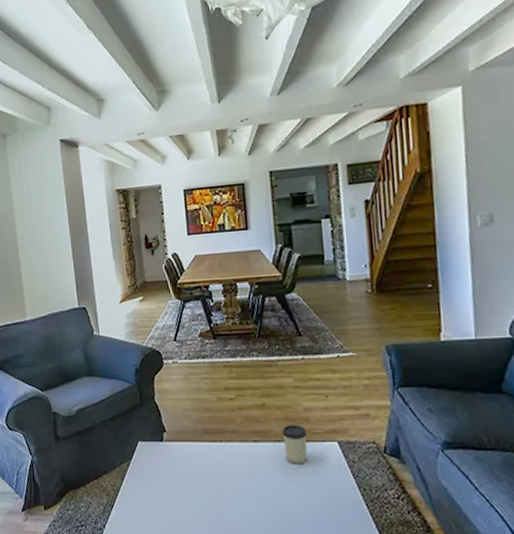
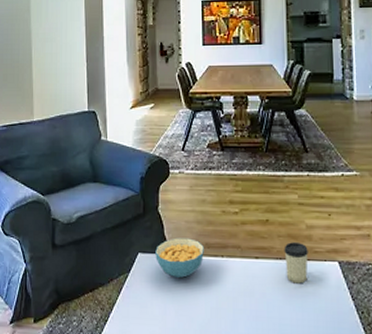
cereal bowl: none [155,425,203,463] -> present [155,237,204,278]

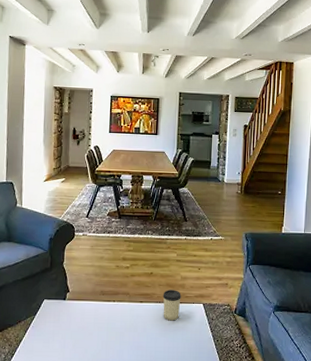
cereal bowl: present [155,237,204,278] -> none [59,287,100,318]

